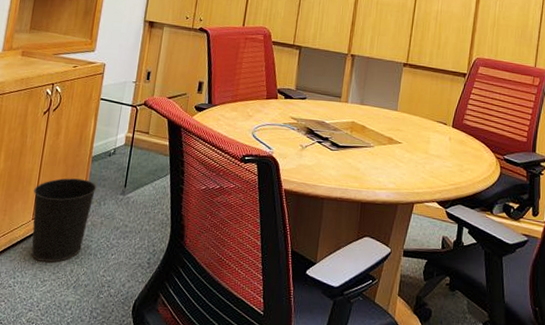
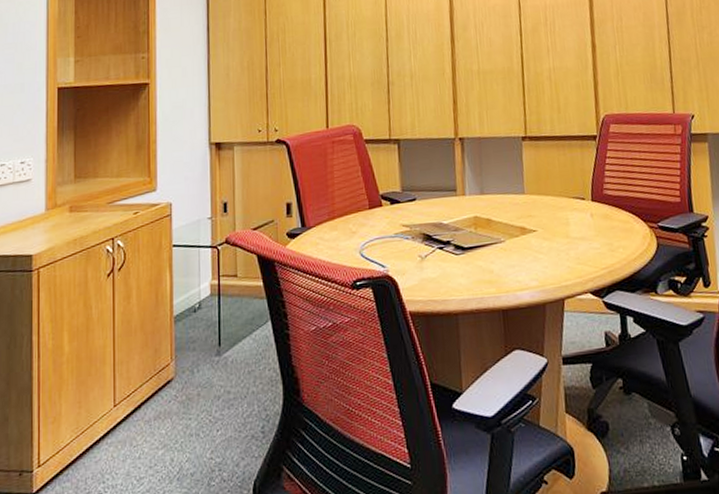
wastebasket: present [31,178,97,263] -> none [110,345,186,456]

